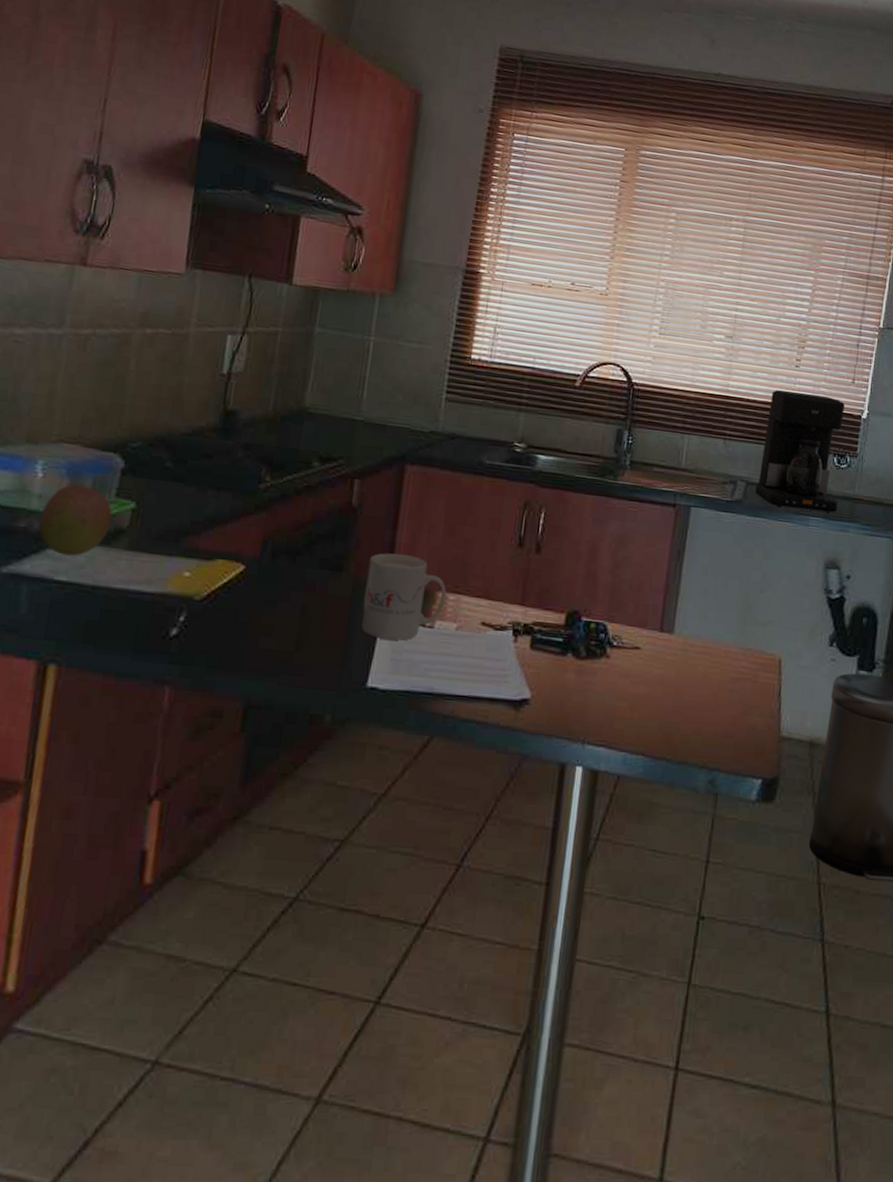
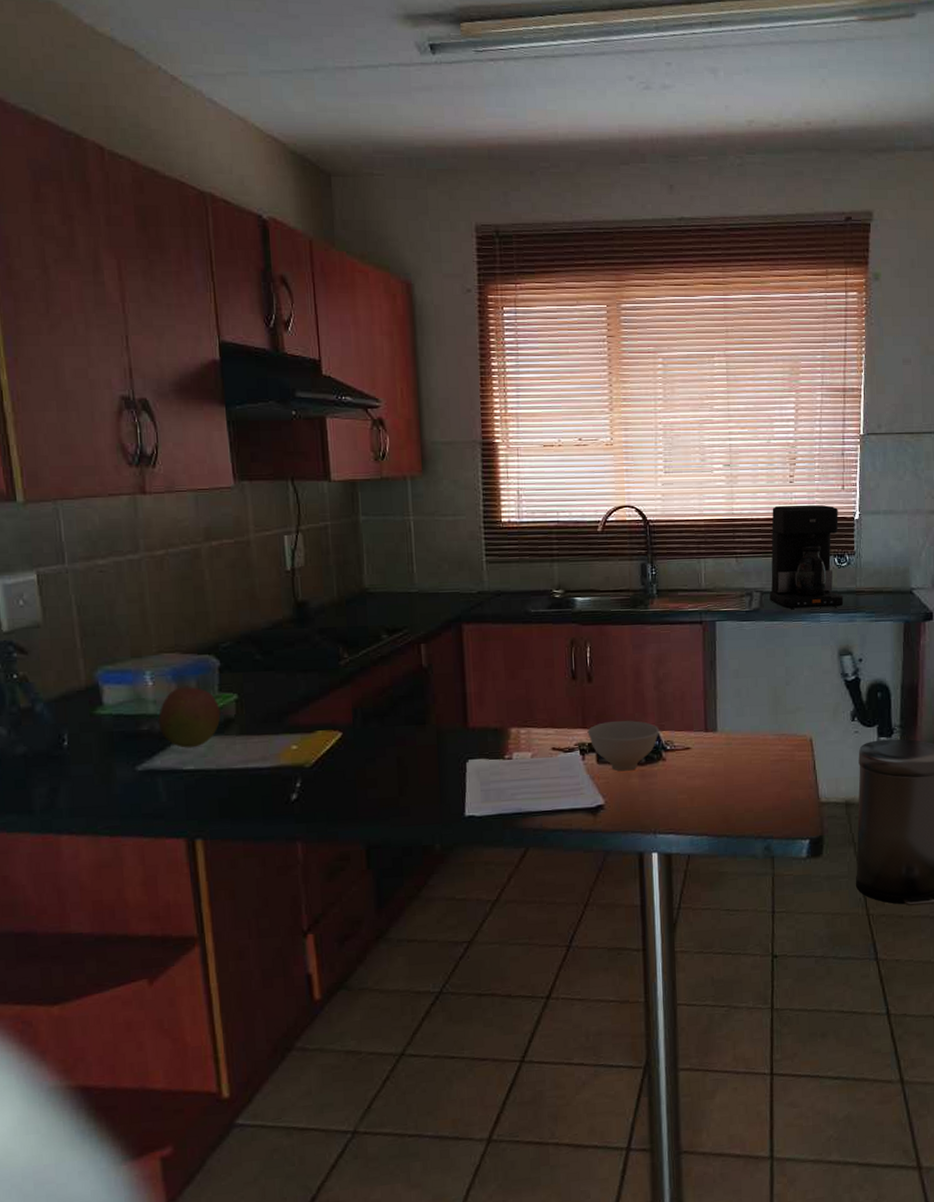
mug: present [360,553,447,641] -> none [447,701,518,775]
bowl: none [525,602,609,664] -> present [587,721,660,771]

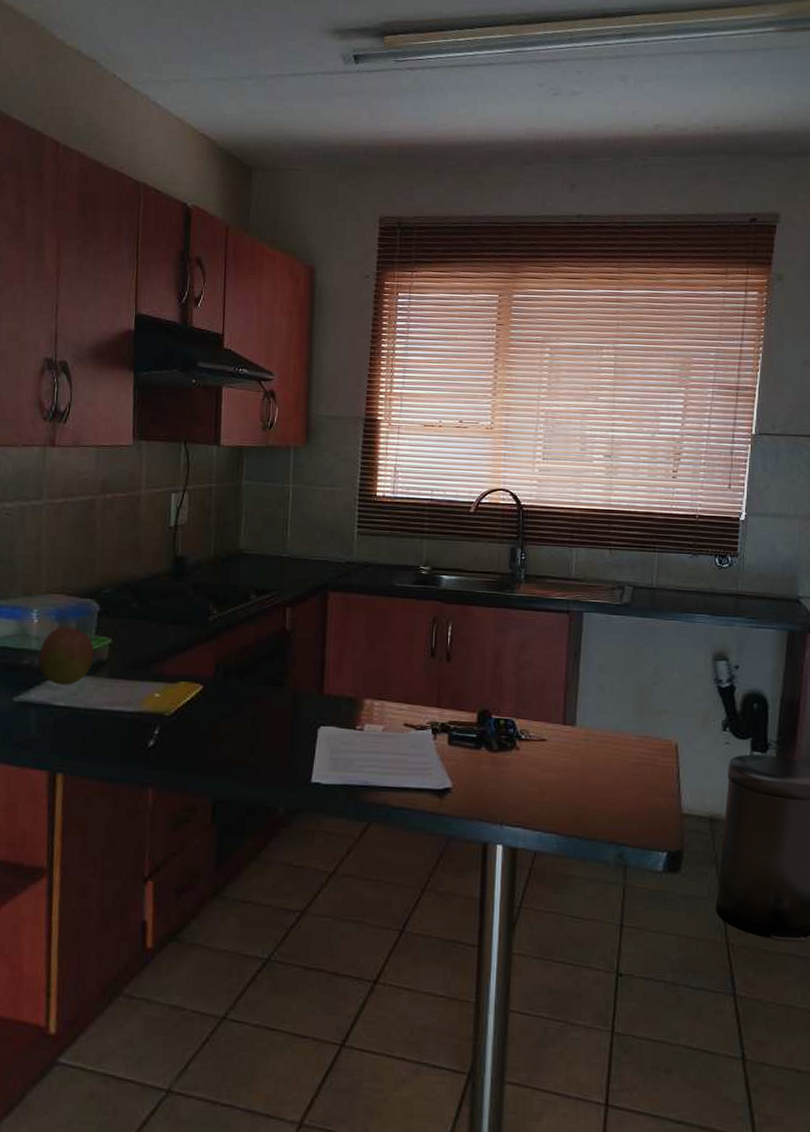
bowl: present [587,721,660,771] -> none [441,703,516,756]
coffee maker: present [769,505,844,609] -> none [642,501,723,609]

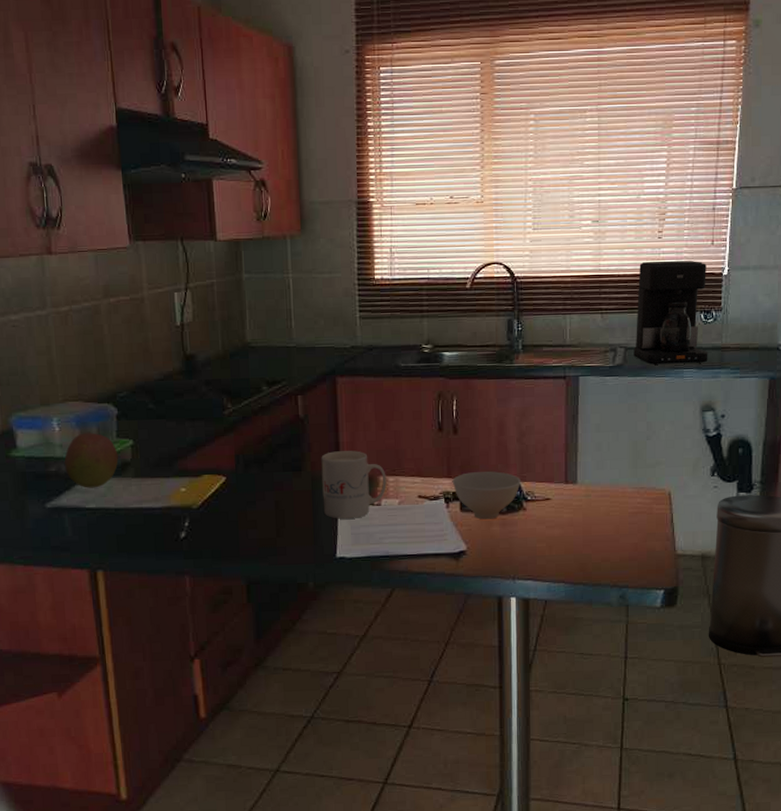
mug: none [302,668,372,742] -> present [321,451,387,519]
bowl: none [441,703,516,756] -> present [452,471,522,520]
coffee maker: none [642,501,723,609] -> present [633,261,708,365]

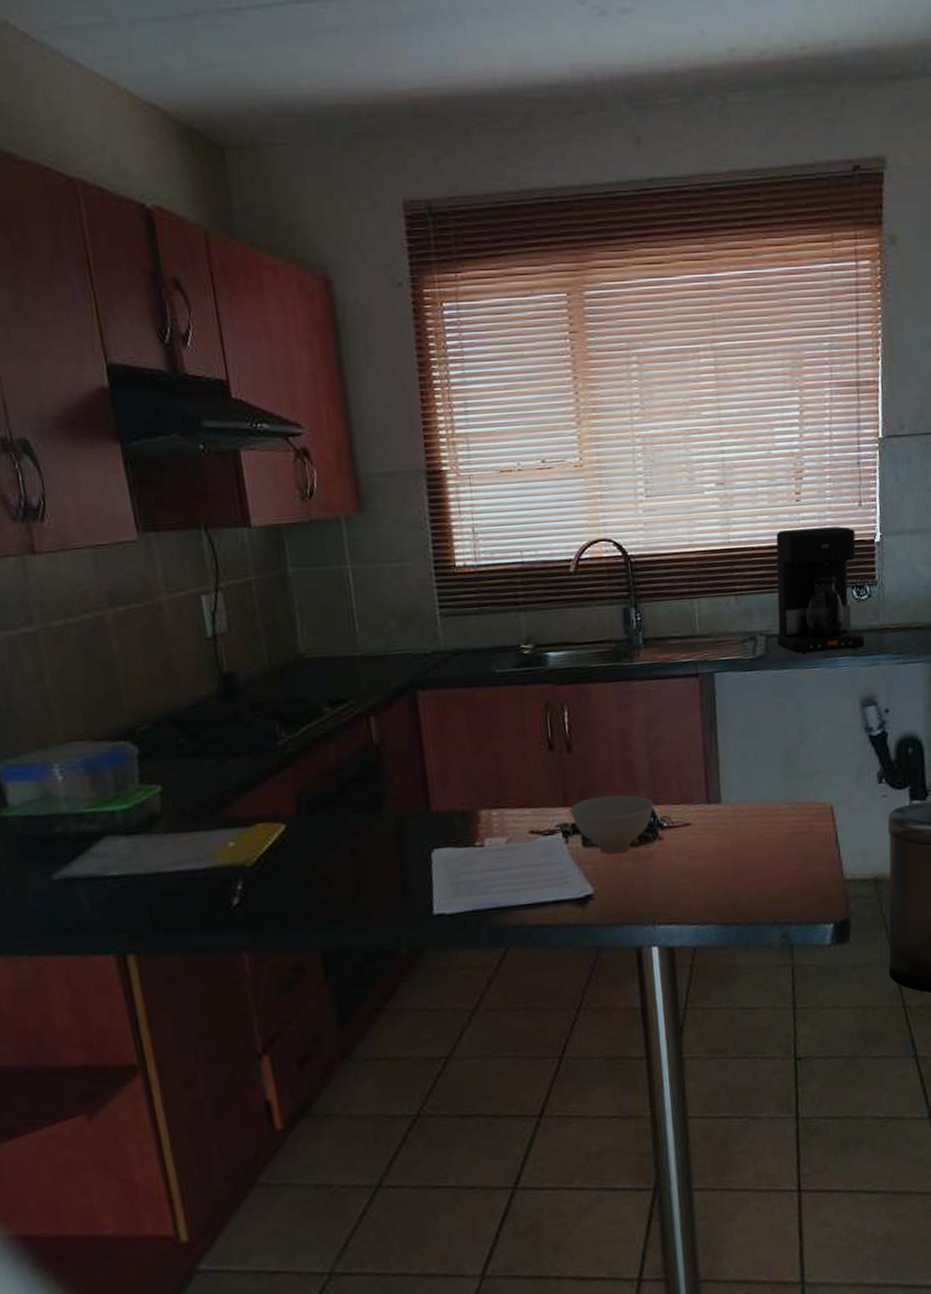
fruit: present [64,432,118,488] -> none [72,779,144,851]
mug: present [321,451,387,519] -> none [405,780,490,867]

